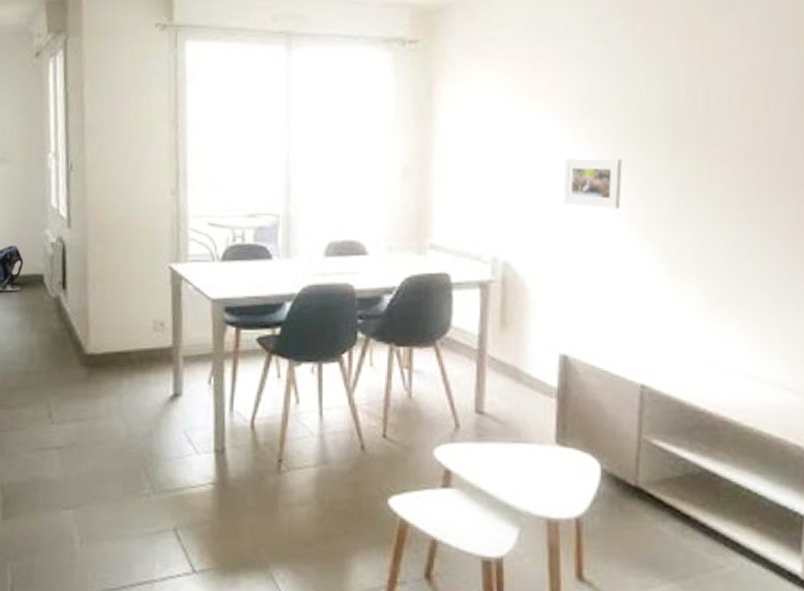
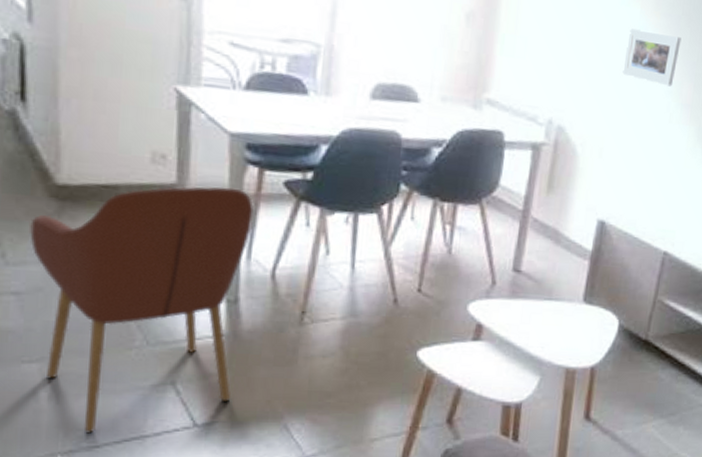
armchair: none [68,347,233,576] -> present [30,186,254,434]

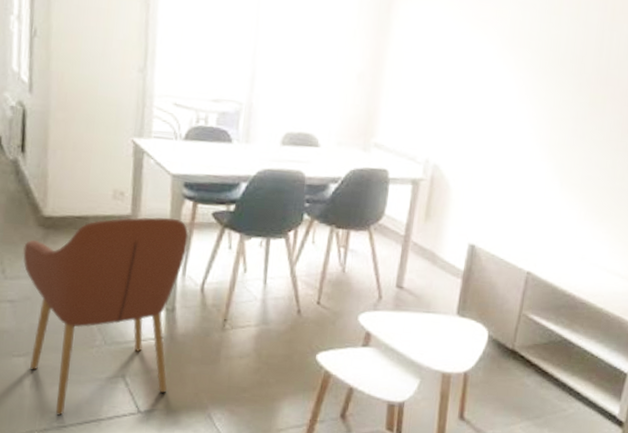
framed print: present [622,28,682,87] -> none [488,81,539,129]

